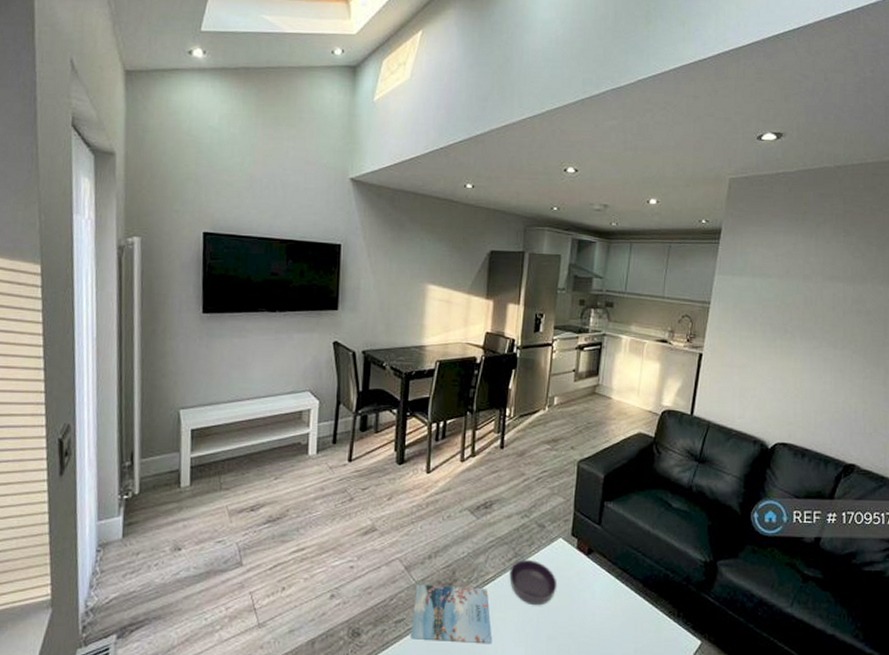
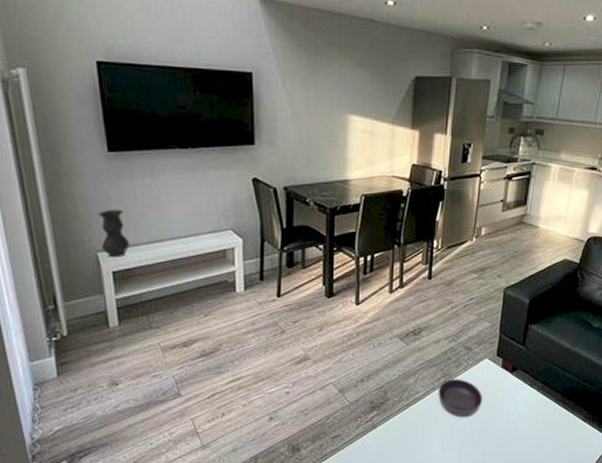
vase: none [185,367,212,415] -> present [98,209,130,258]
magazine: present [411,584,491,644] -> none [347,404,422,452]

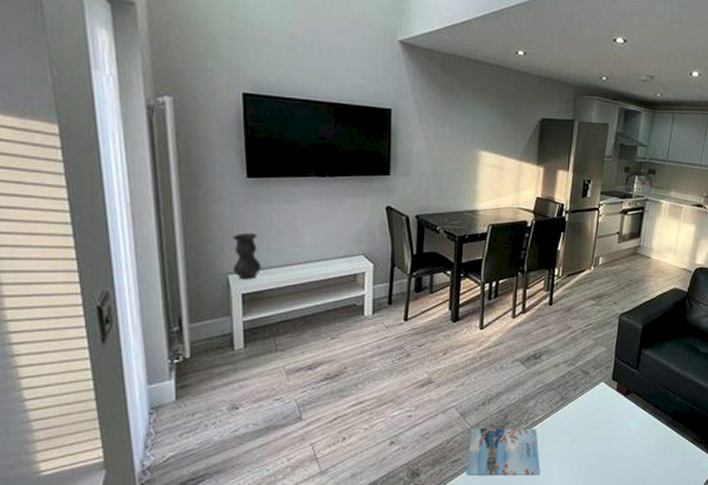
magazine: none [347,404,422,452] -> present [466,427,540,476]
bowl: present [438,379,483,418] -> none [556,402,599,441]

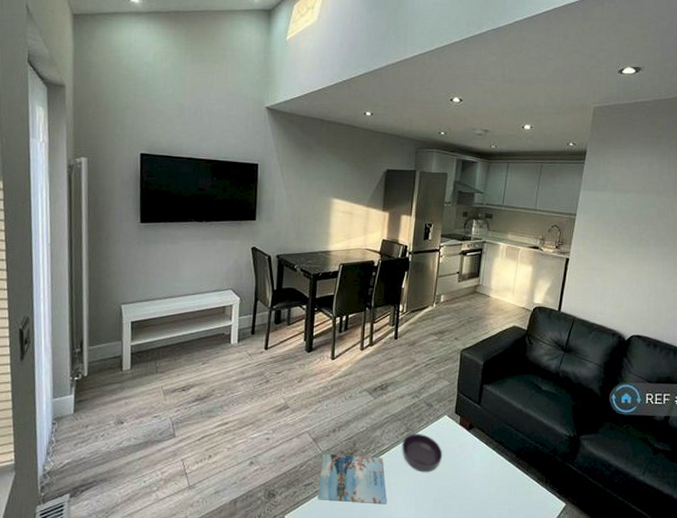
vase: present [232,232,262,280] -> none [126,269,149,310]
bowl: none [556,402,599,441] -> present [402,434,443,473]

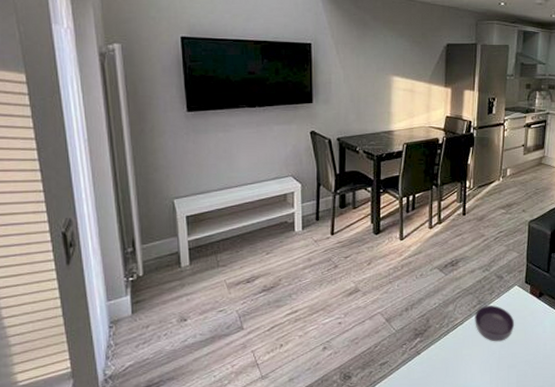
magazine: present [318,453,386,505] -> none [394,331,462,377]

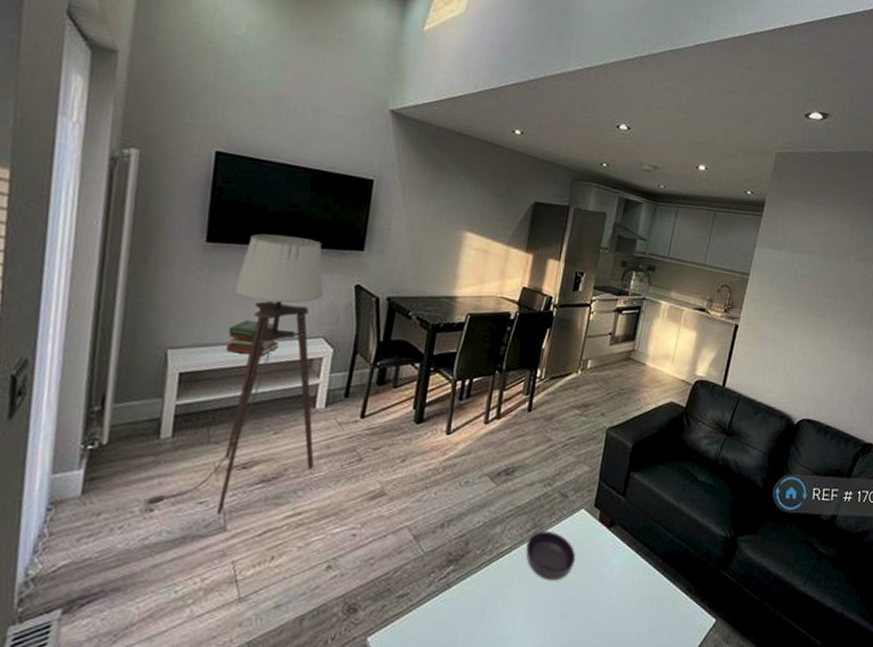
floor lamp: none [179,99,301,318] -> present [144,233,323,515]
books: none [217,169,258,197] -> present [225,319,279,357]

